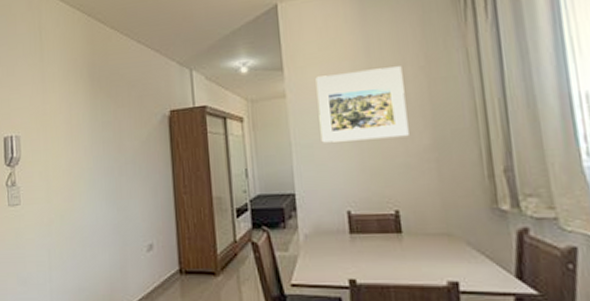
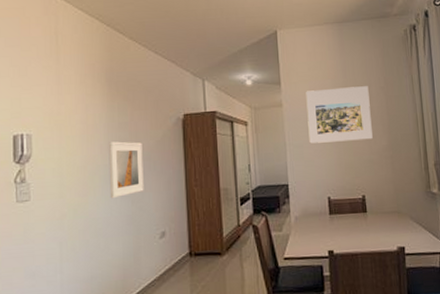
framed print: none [92,142,130,206] -> present [108,141,144,199]

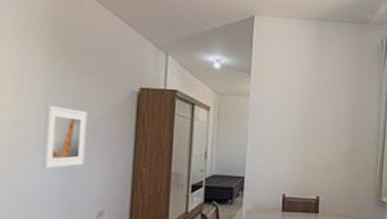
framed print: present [306,86,373,144] -> none [272,84,339,143]

